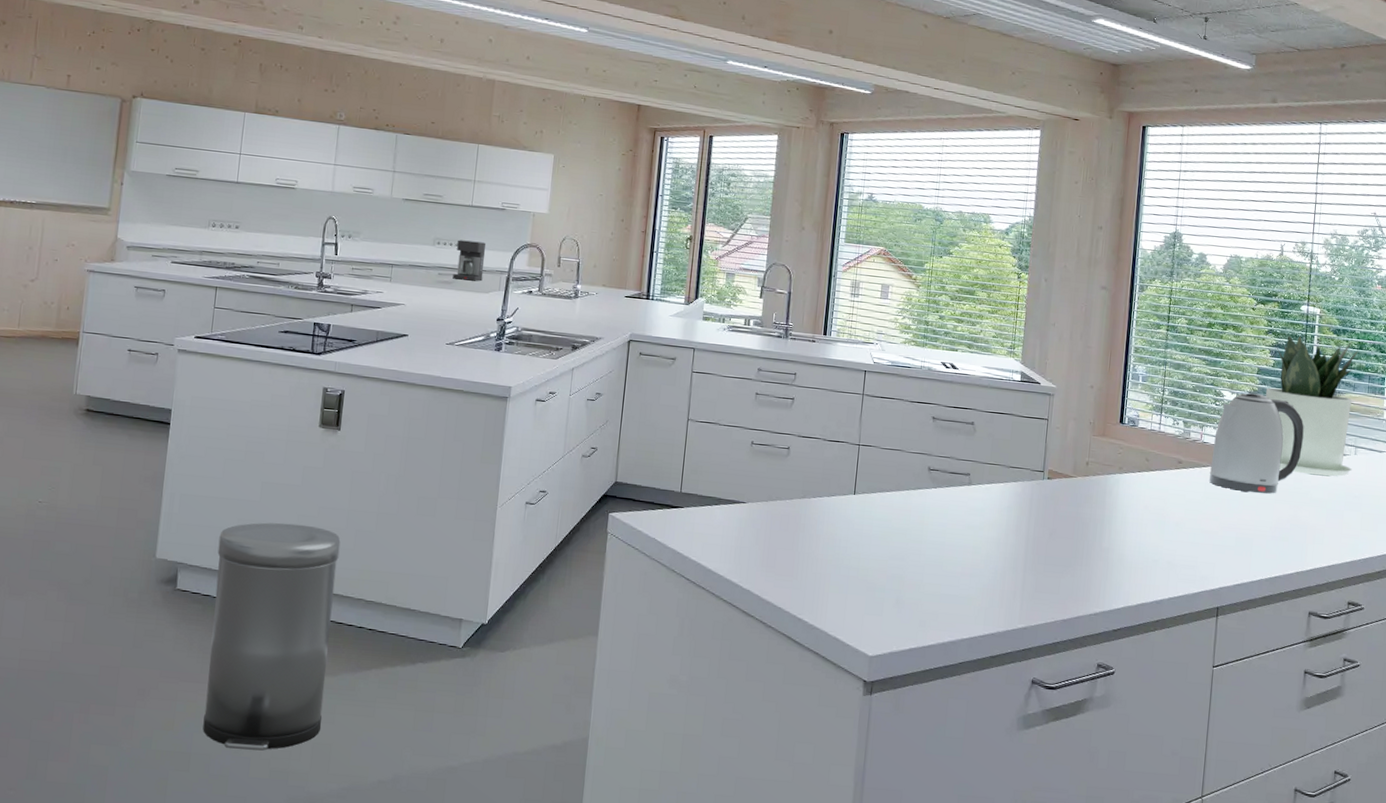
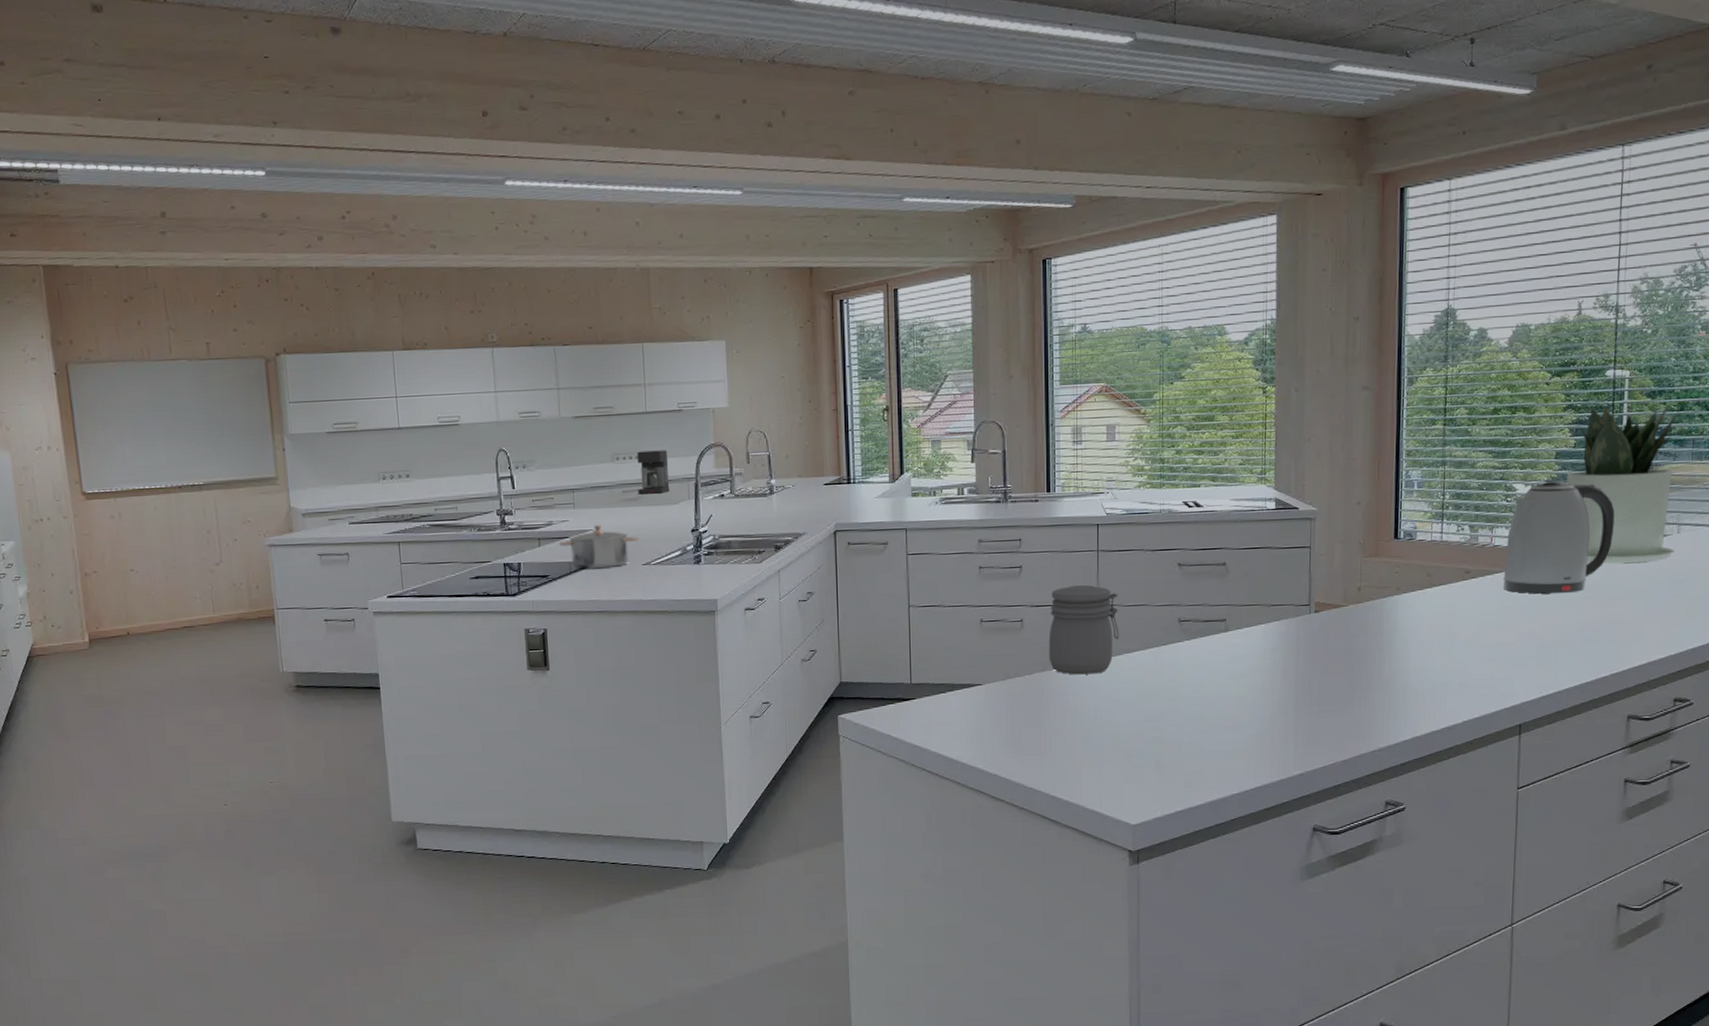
pedal bin: present [202,522,341,751] -> none [449,769,581,993]
cooking pot: none [370,300,447,342] -> present [559,525,639,569]
jar: none [809,423,877,508] -> present [1048,585,1119,675]

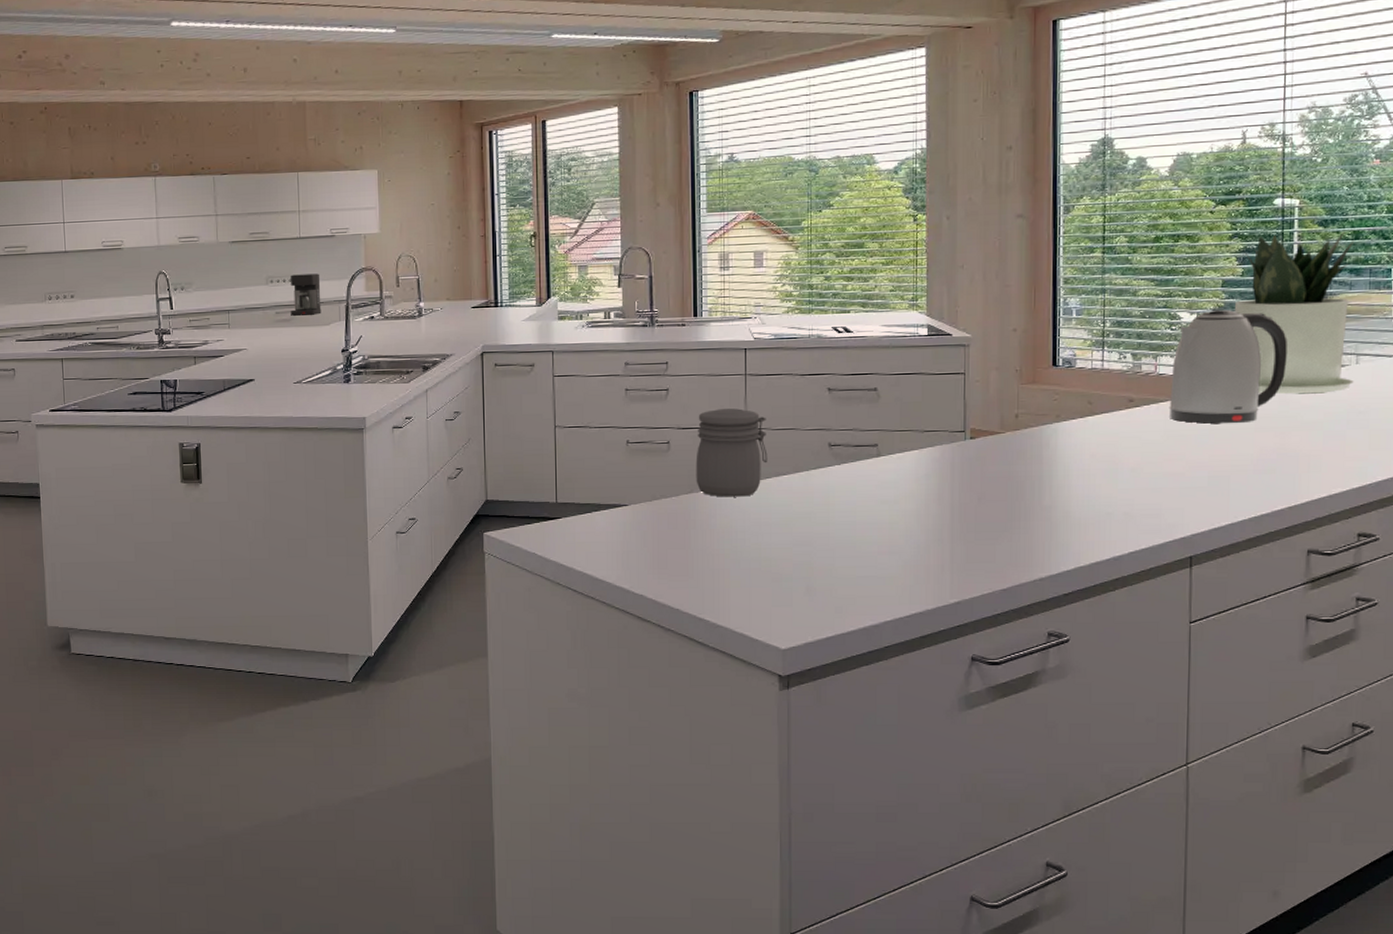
cooking pot: present [559,525,639,569] -> none [214,344,291,386]

